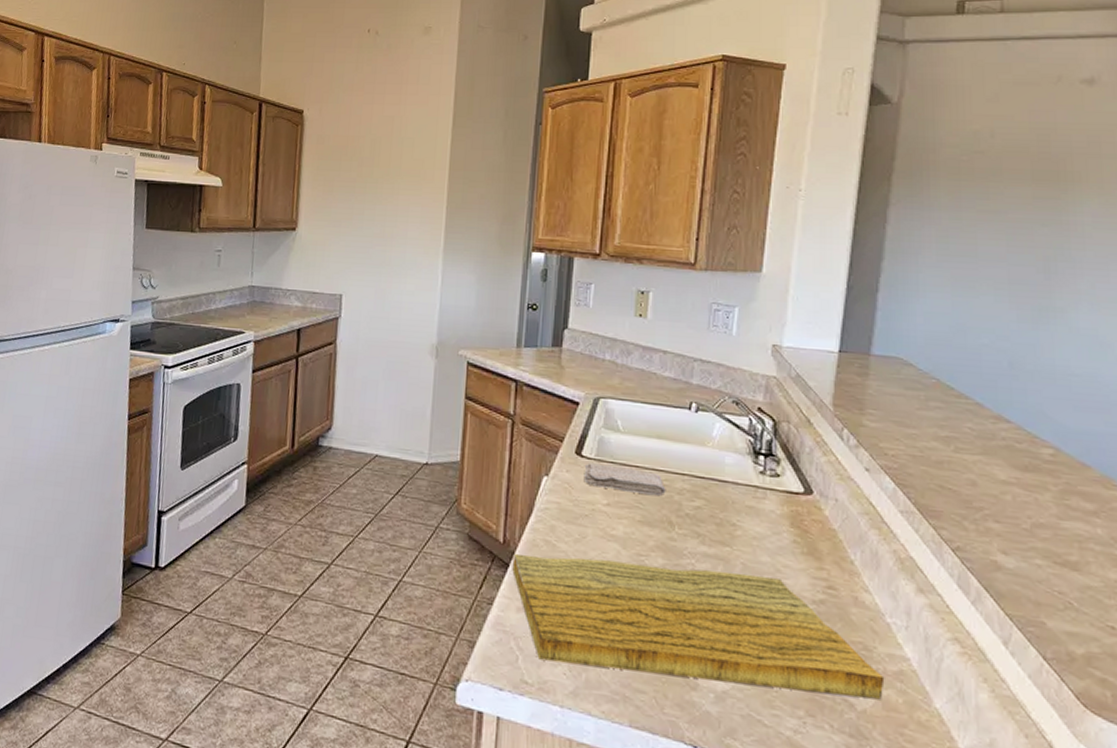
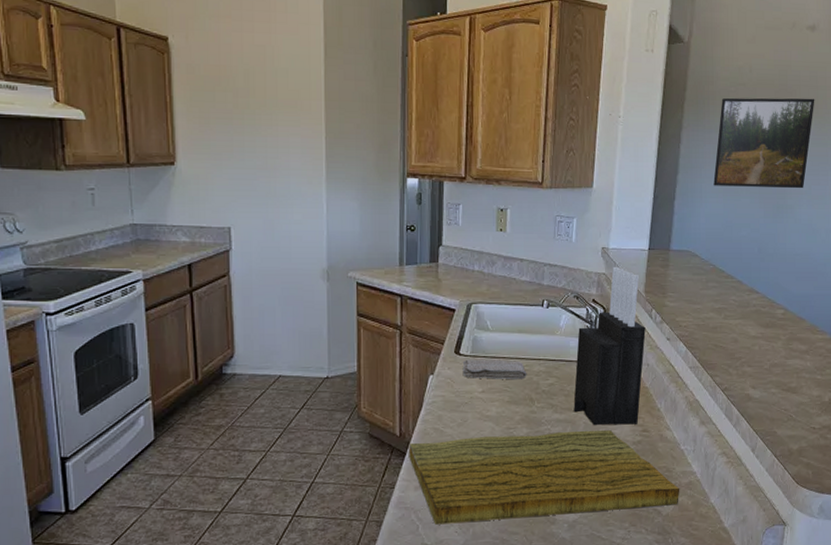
knife block: none [728,369,833,577] -> present [573,266,646,425]
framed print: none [936,168,1098,287] -> present [713,98,815,189]

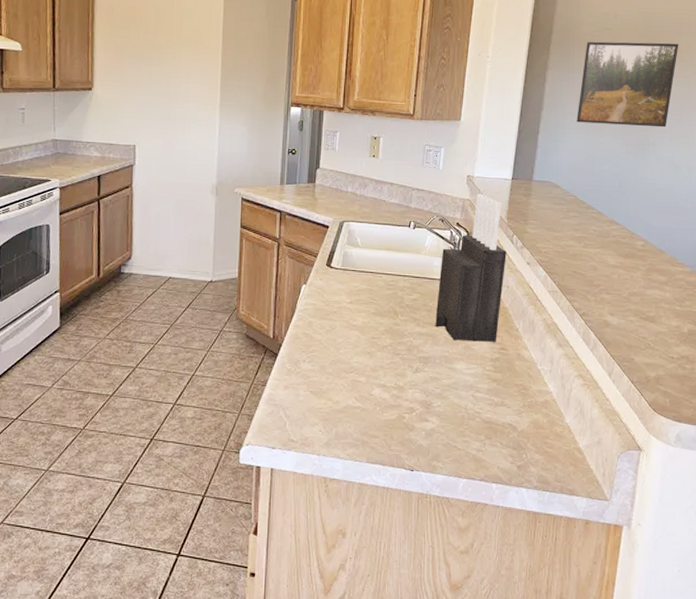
cutting board: present [409,430,680,525] -> none [280,344,536,423]
washcloth: present [462,359,527,380] -> none [333,272,393,294]

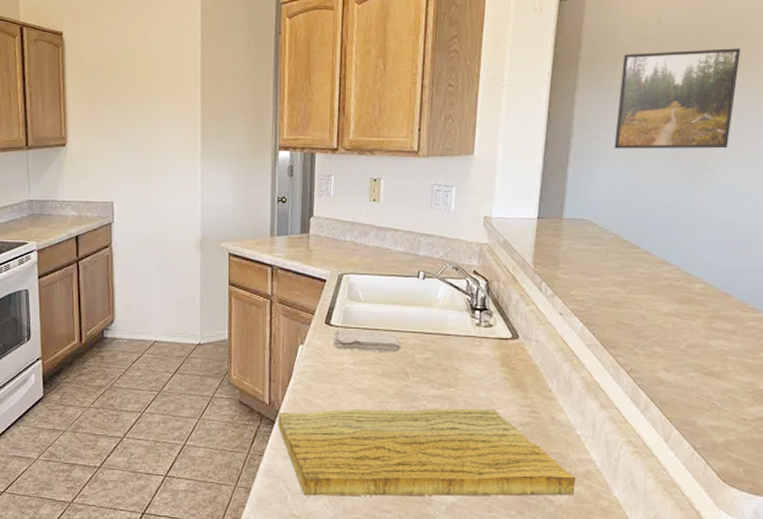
cutting board: none [280,344,536,423] -> present [278,408,576,496]
washcloth: none [333,272,393,294] -> present [333,330,401,353]
knife block: present [435,193,507,342] -> none [452,236,534,405]

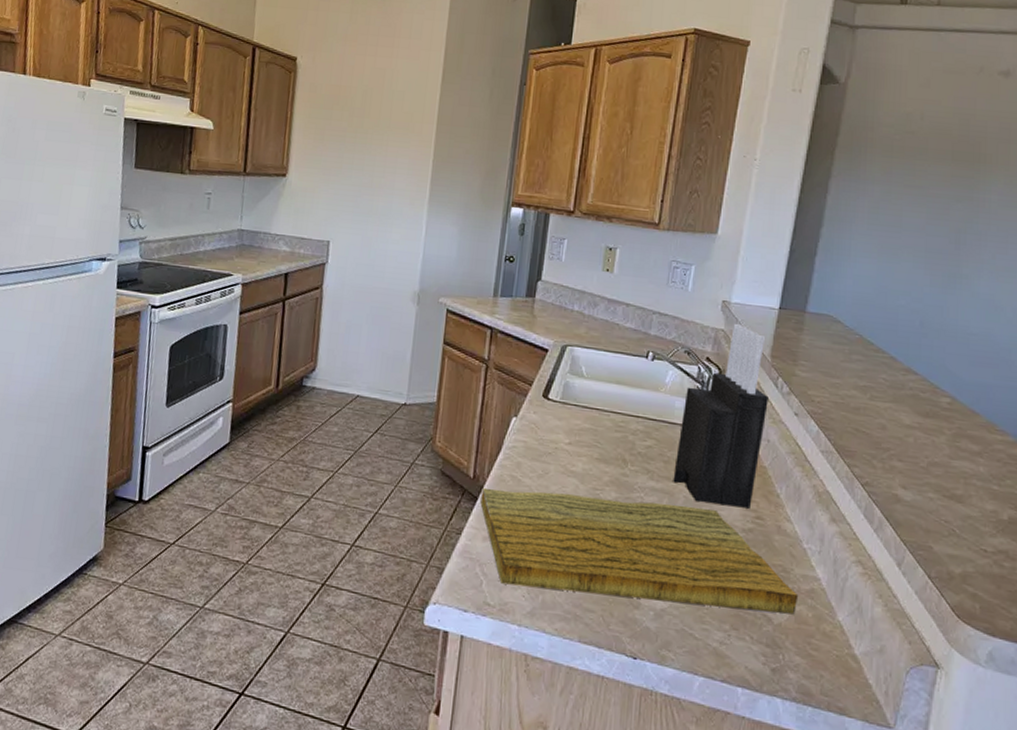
washcloth: present [333,330,401,353] -> none [549,405,622,437]
knife block: none [452,236,534,405] -> present [673,323,769,509]
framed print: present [614,48,741,149] -> none [866,147,1006,257]

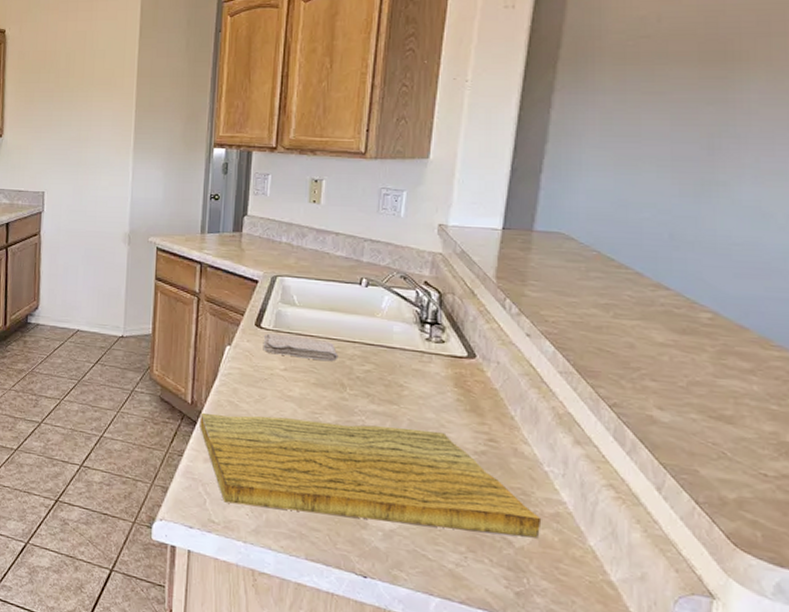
washcloth: none [549,405,622,437] -> present [263,333,339,362]
knife block: present [673,323,769,509] -> none [395,246,496,431]

